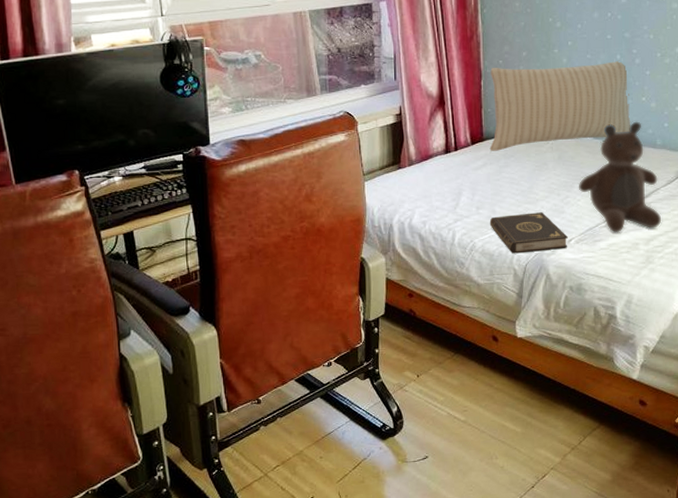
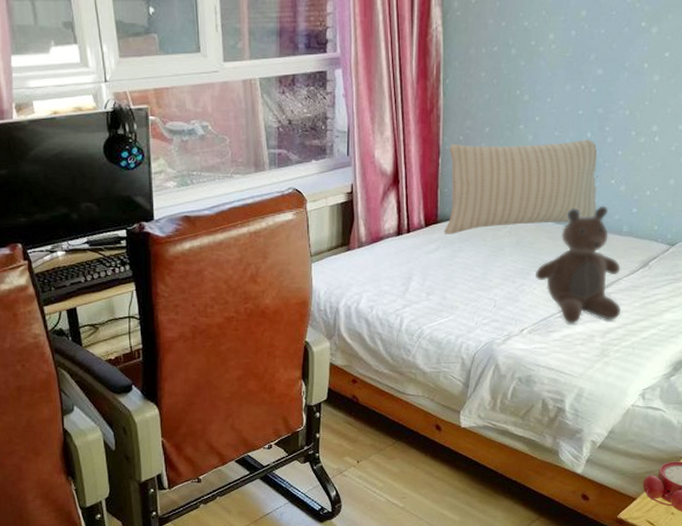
book: present [489,212,568,254] -> none [439,300,520,342]

